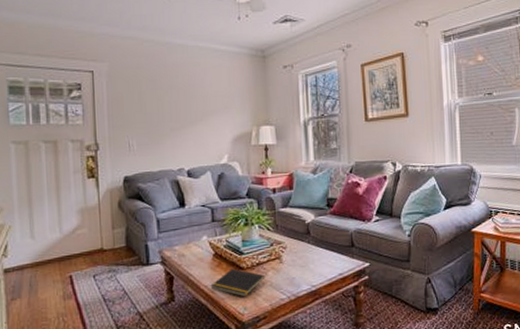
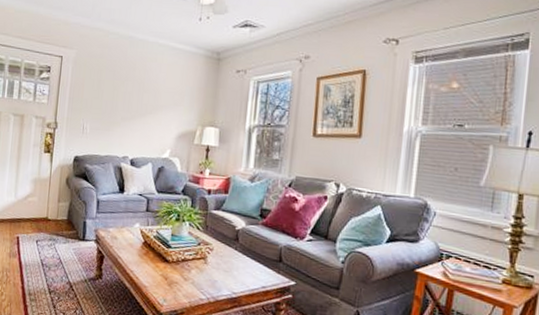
notepad: present [210,268,266,297] -> none [135,259,189,289]

